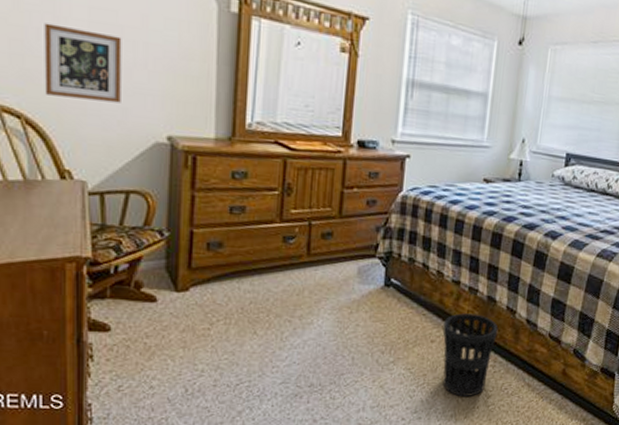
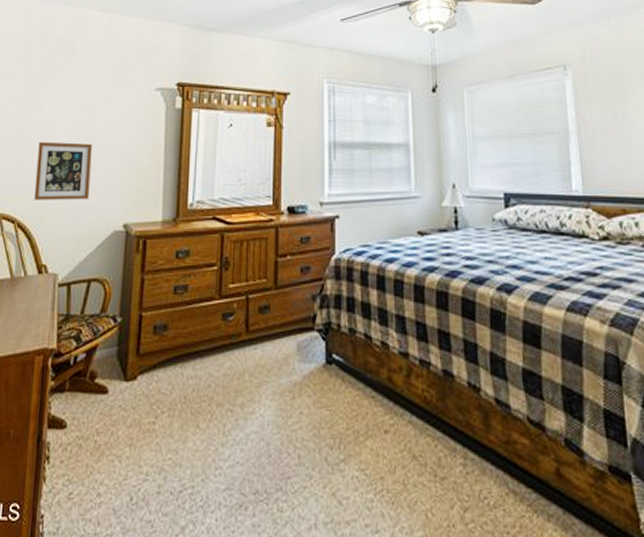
wastebasket: present [442,313,499,396] -> none [396,393,463,509]

